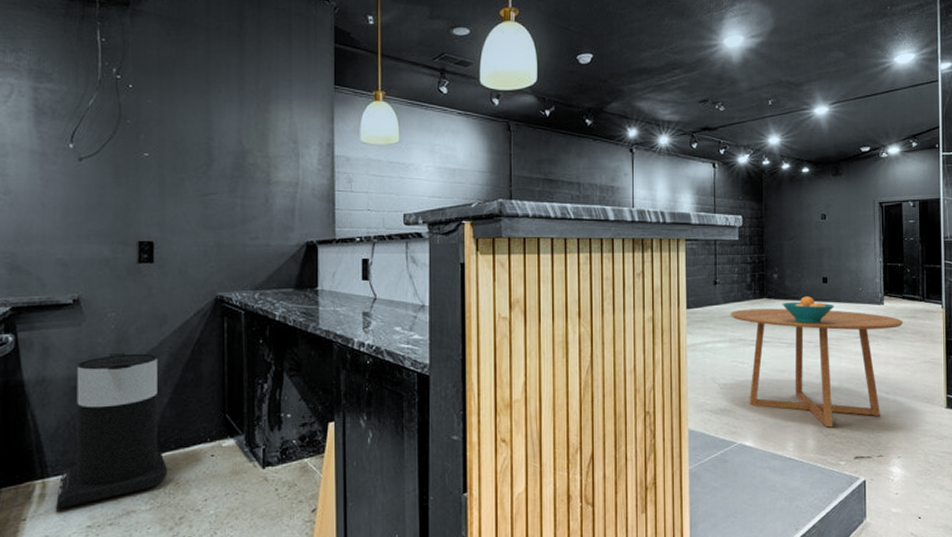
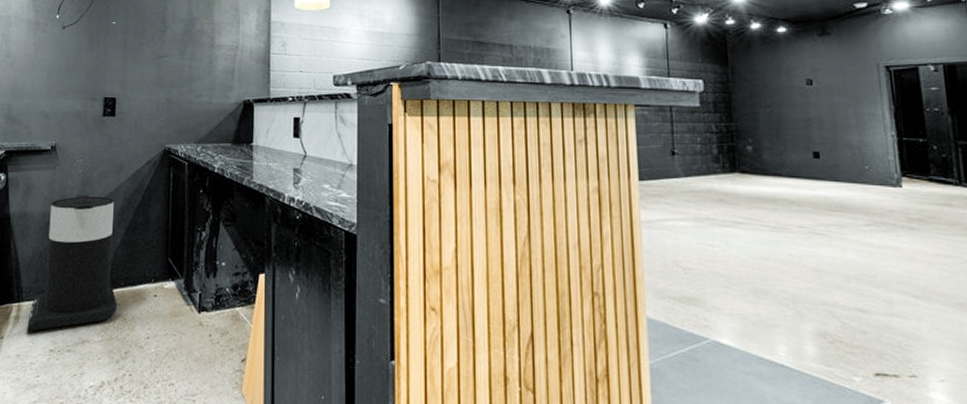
dining table: present [730,308,904,428] -> none [693,184,934,333]
fruit bowl: present [782,296,835,324] -> none [760,173,832,206]

